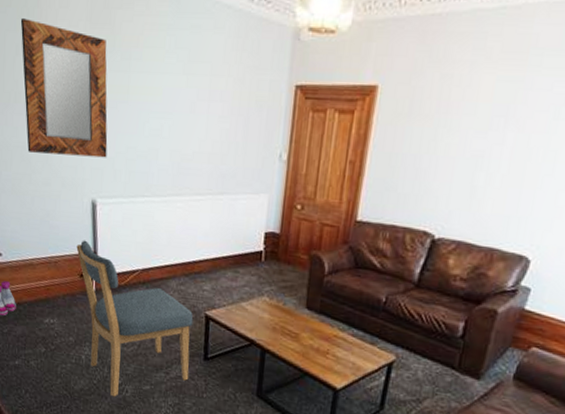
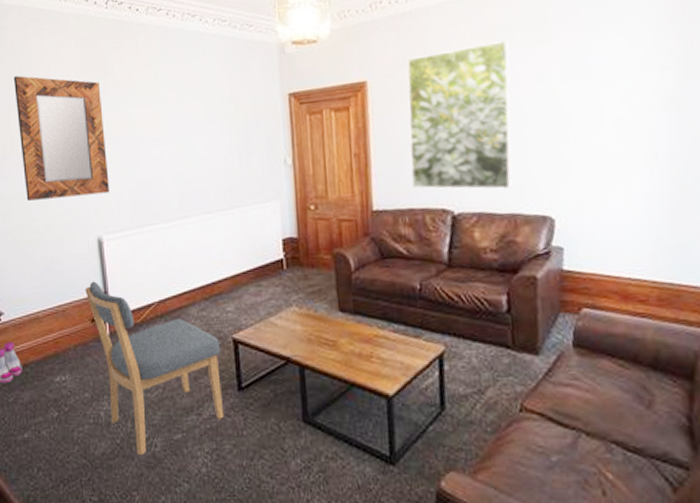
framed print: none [399,64,537,224] -> present [407,41,512,190]

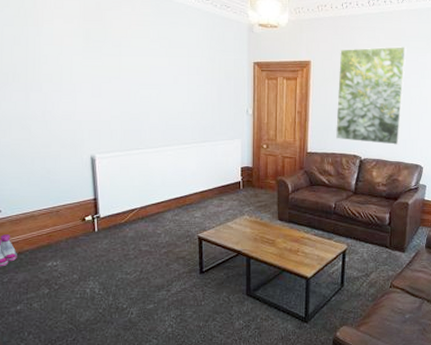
home mirror: present [13,76,110,201] -> none [17,16,103,122]
chair: present [85,281,224,456] -> none [77,189,188,321]

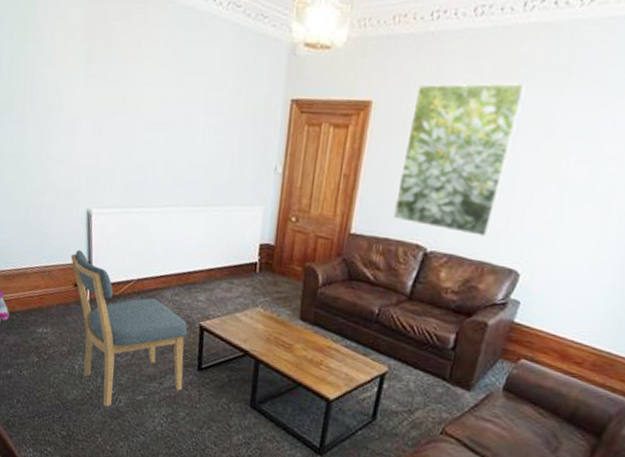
chair: none [77,189,188,321] -> present [71,249,188,407]

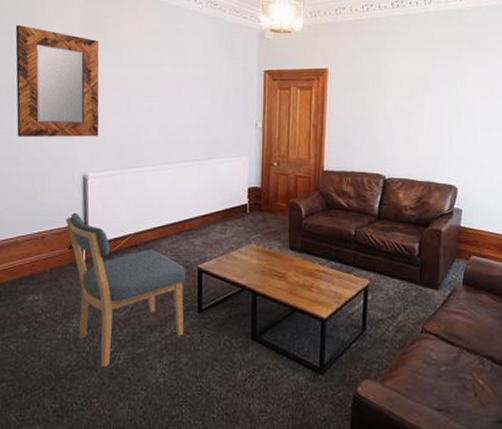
home mirror: none [17,28,104,168] -> present [15,25,99,137]
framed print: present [392,82,526,238] -> none [355,51,436,163]

